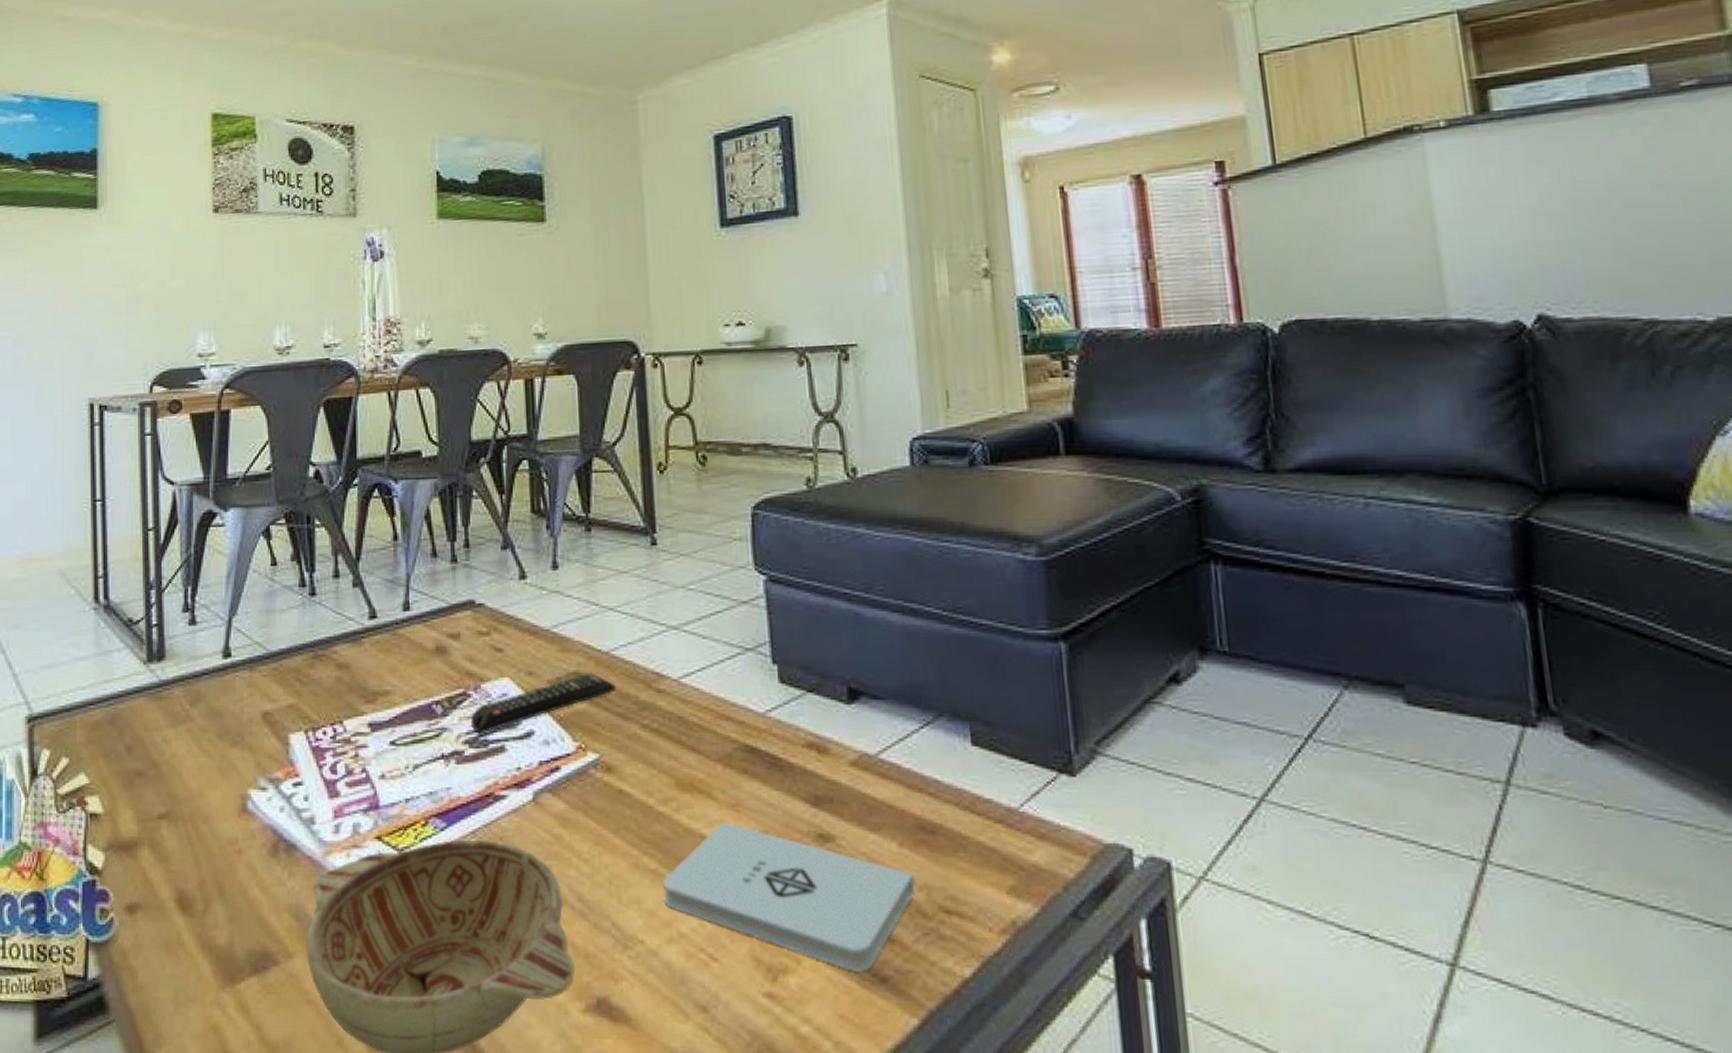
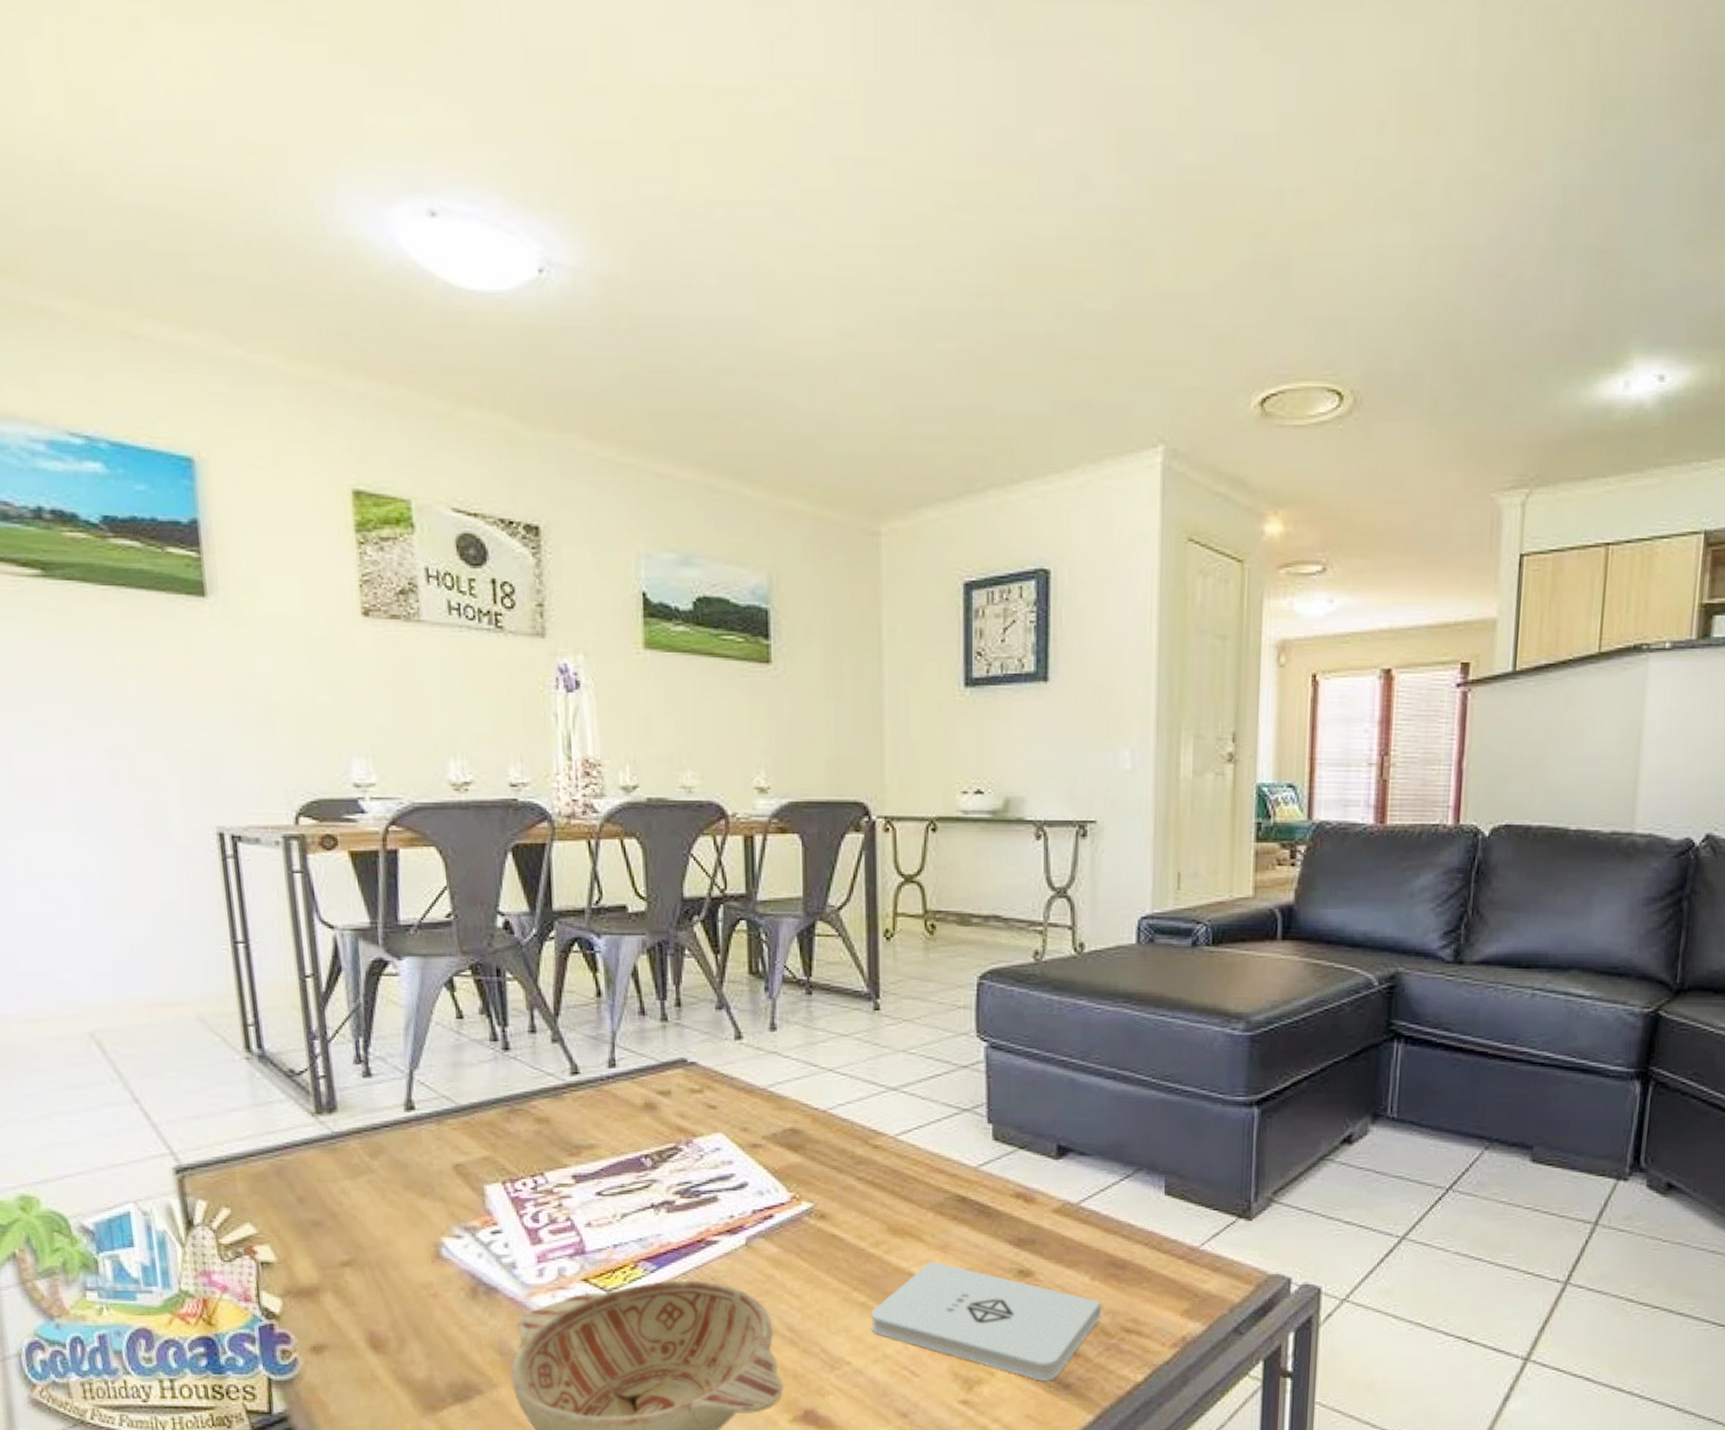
remote control: present [470,673,616,734] -> none [681,1129,832,1185]

